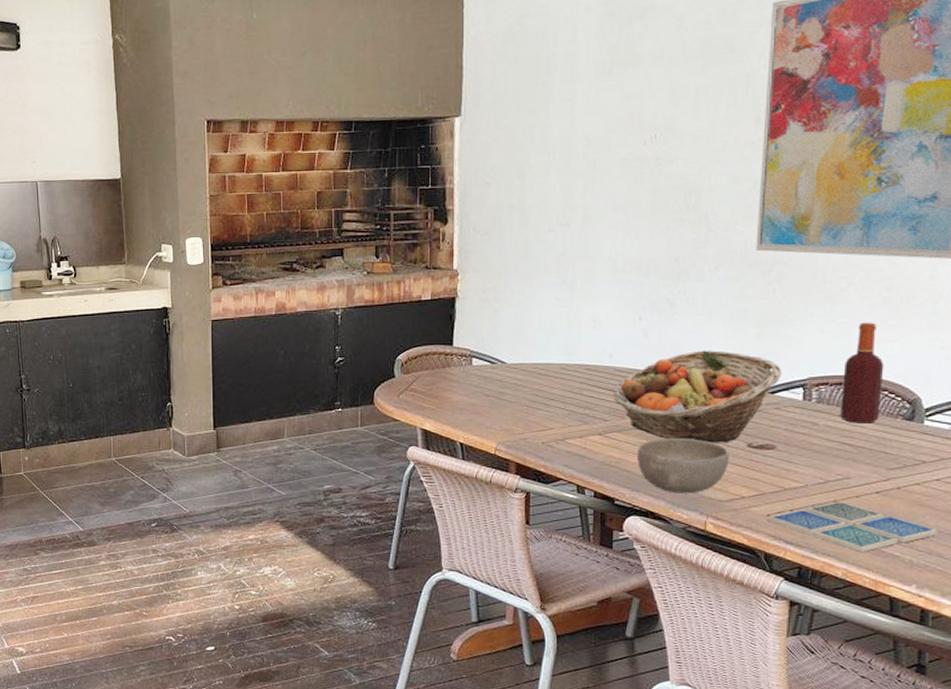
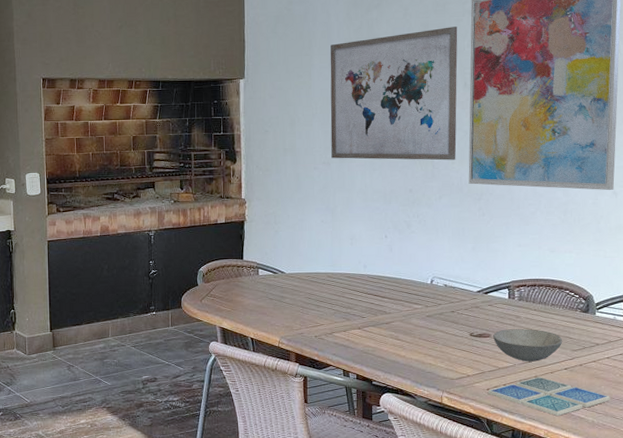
wall art: none [572,41,751,220] -> present [330,27,458,161]
fruit basket: present [613,350,783,443] -> none [368,261,493,334]
bowl: present [637,438,729,494] -> none [388,330,457,374]
soup bowl: none [779,440,876,482] -> present [493,329,563,362]
bottle: present [840,322,884,423] -> none [536,238,565,316]

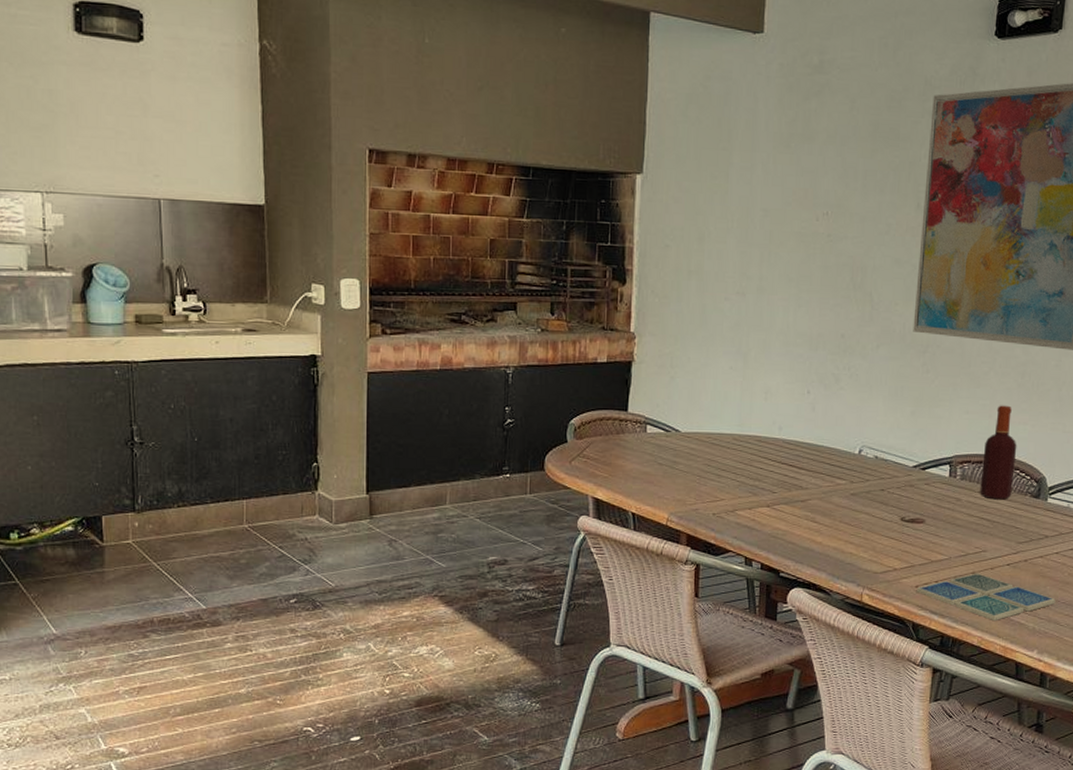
wall art: present [330,27,458,161] -> none [747,129,914,301]
soup bowl: present [493,329,563,362] -> none [928,514,1008,555]
bottle: none [536,238,565,316] -> present [980,405,1017,500]

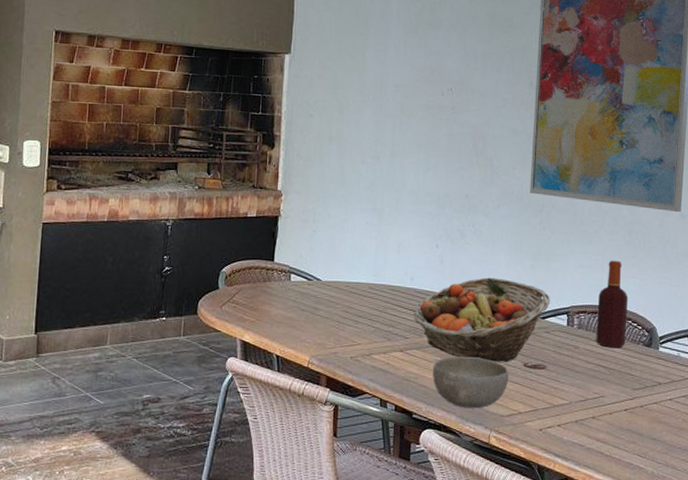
fruit basket: none [781,426,933,517] -> present [413,277,551,362]
bowl: none [802,510,885,566] -> present [433,356,509,409]
drink coaster: present [916,573,1056,622] -> none [540,417,672,465]

